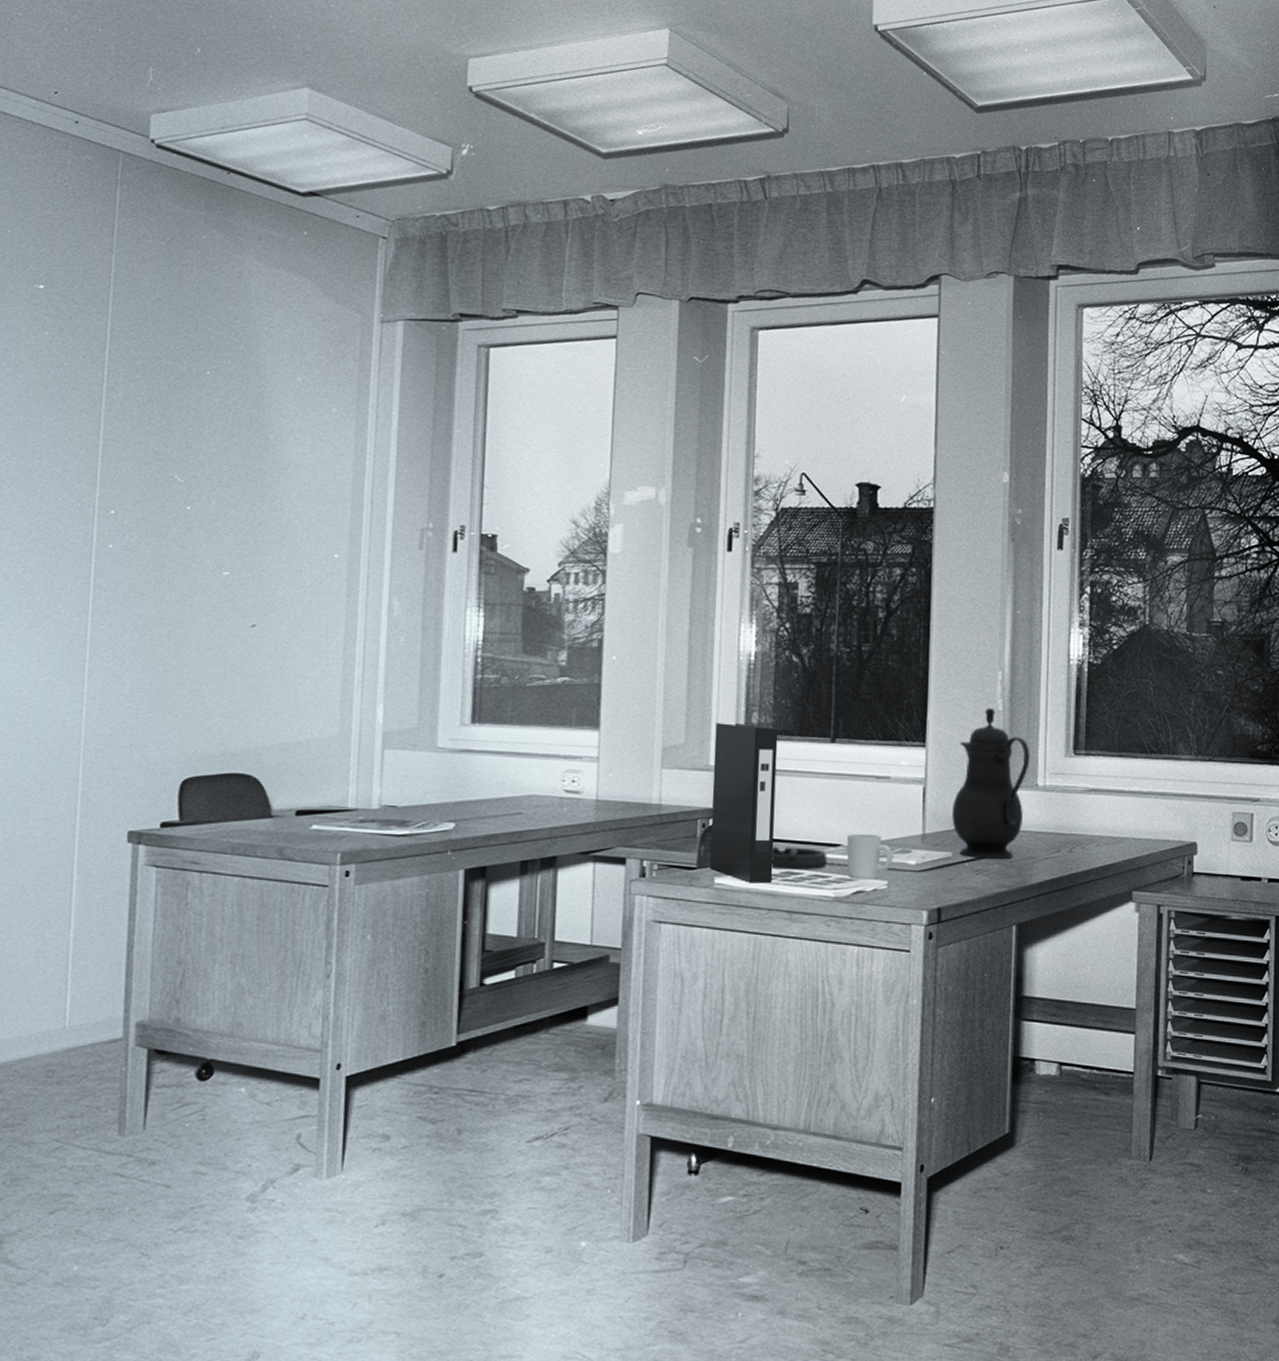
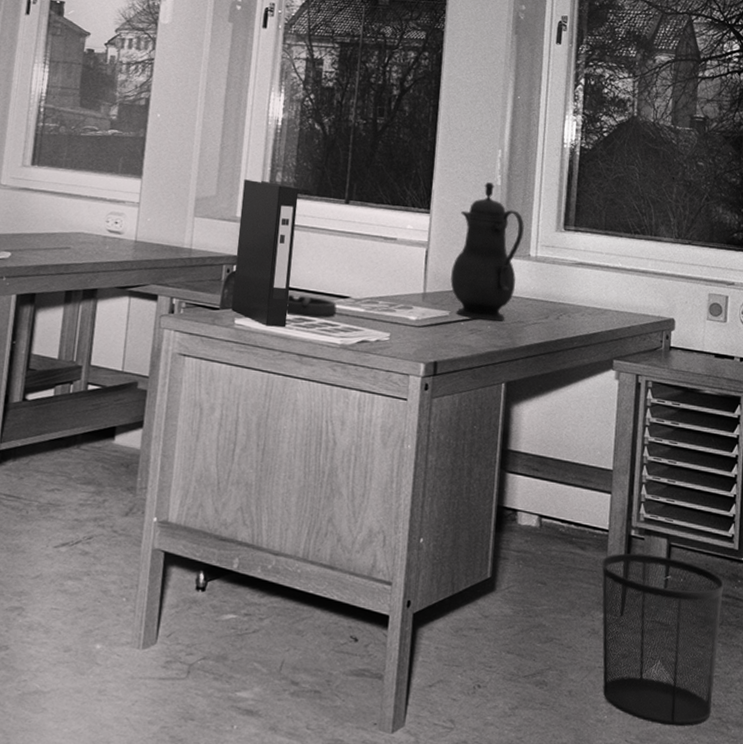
mug: present [847,833,893,880] -> none [354,287,396,332]
waste bin: none [1126,1094,1258,1268] -> present [601,553,725,726]

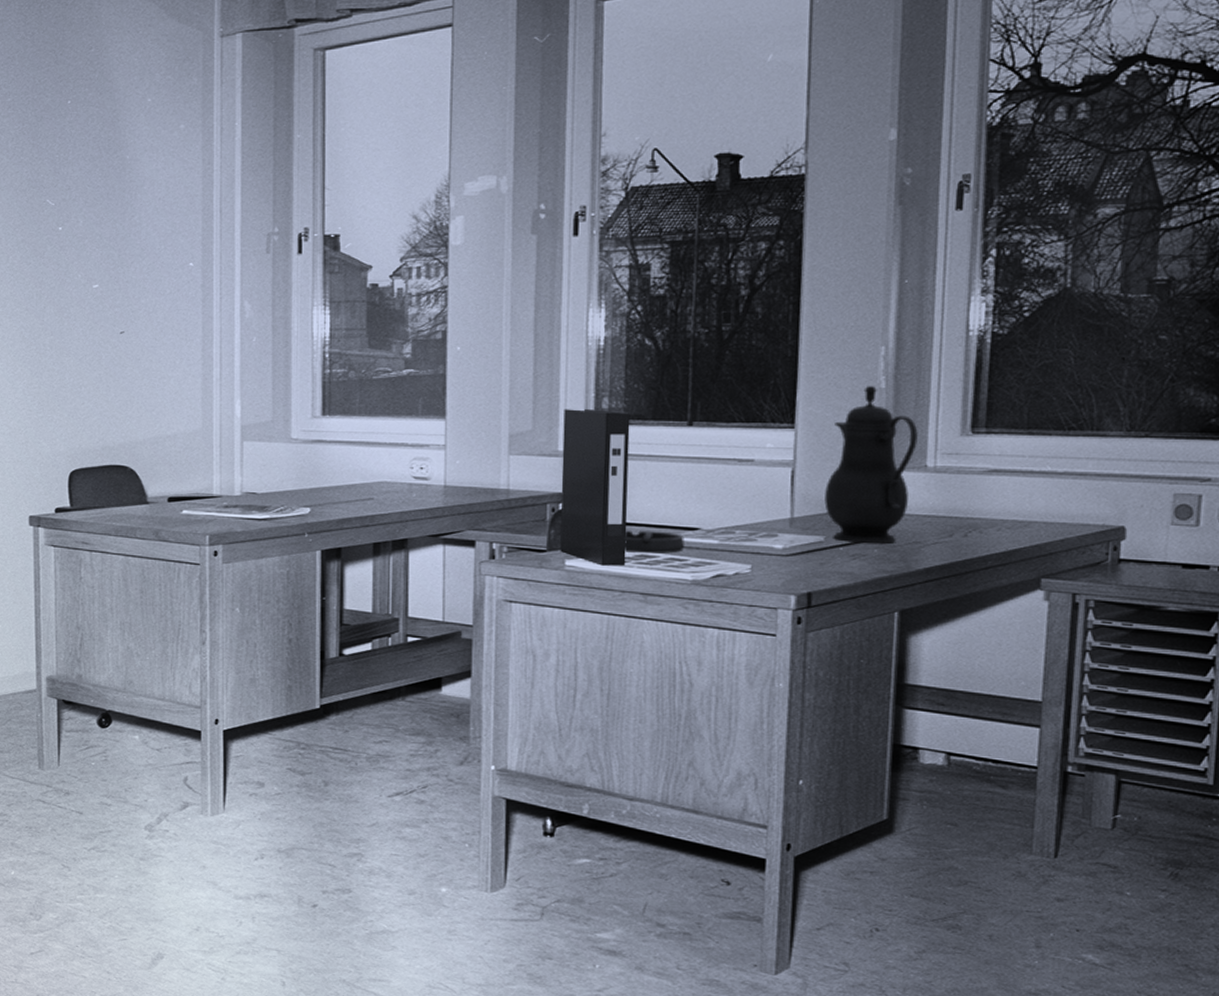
waste bin: present [601,553,725,726] -> none [1028,791,1194,973]

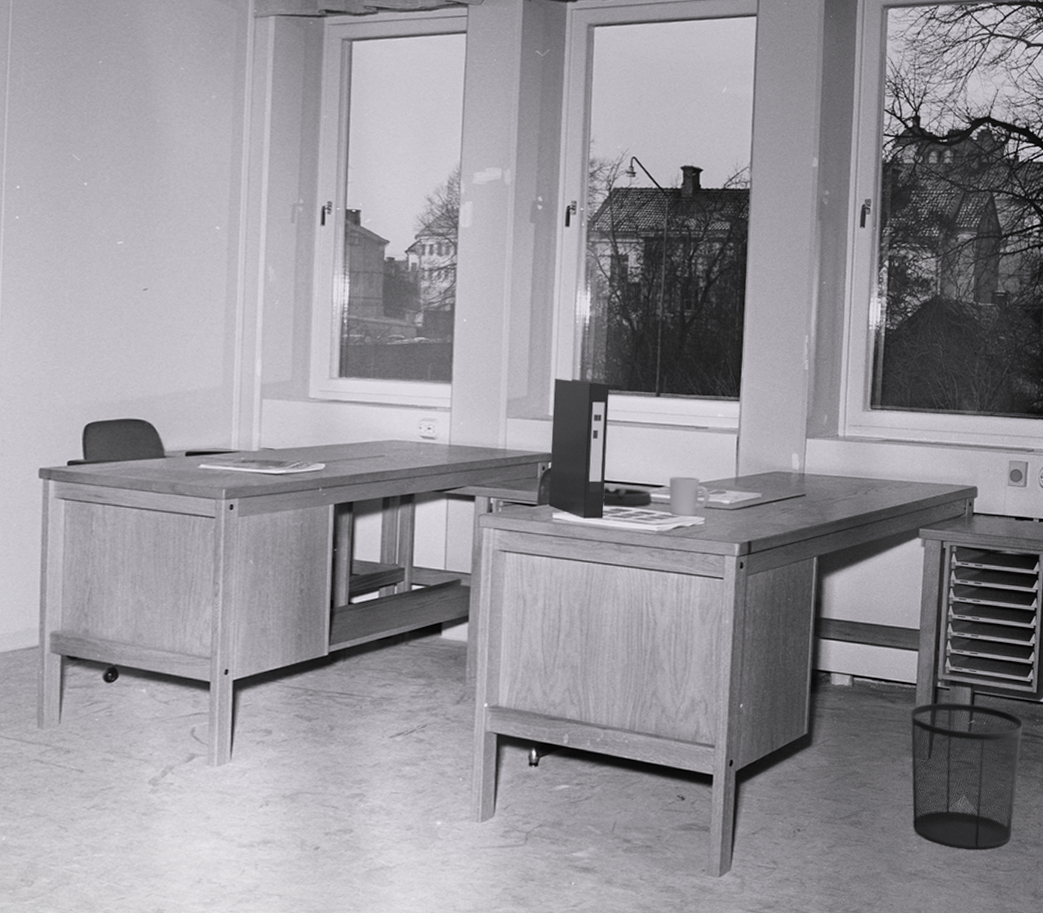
mug: none [706,517,757,564] -> present [669,476,710,517]
coffeepot: present [824,386,918,543] -> none [762,368,832,500]
waste bin: none [1028,791,1194,973] -> present [910,702,1024,849]

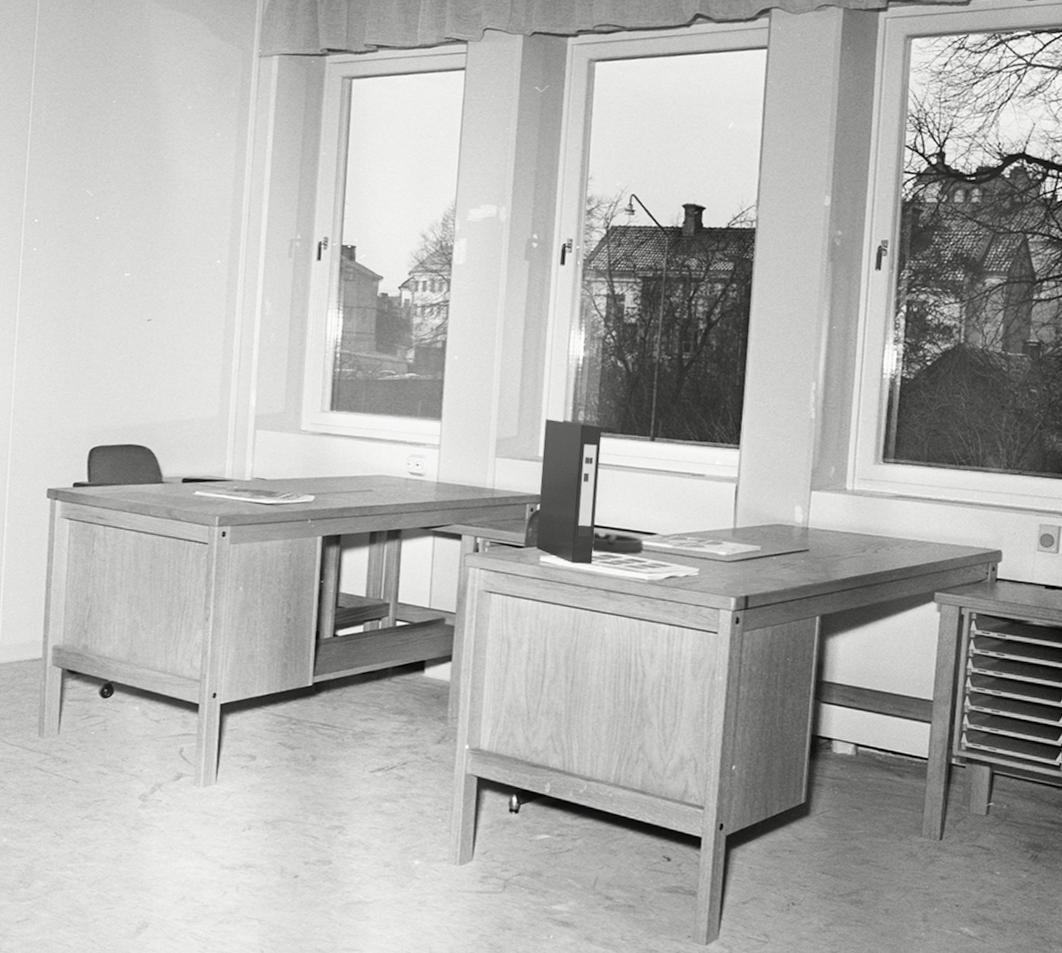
mug: present [669,476,710,517] -> none [661,524,705,567]
waste bin: present [910,702,1024,849] -> none [919,780,1051,945]

